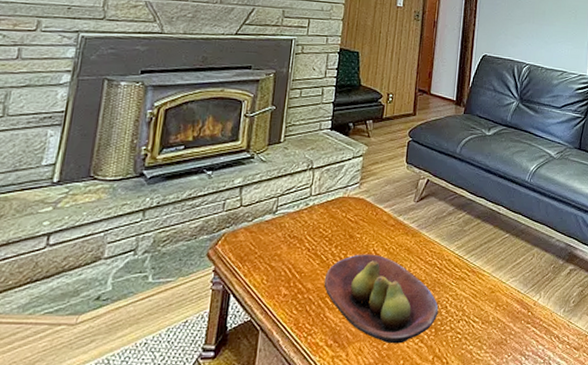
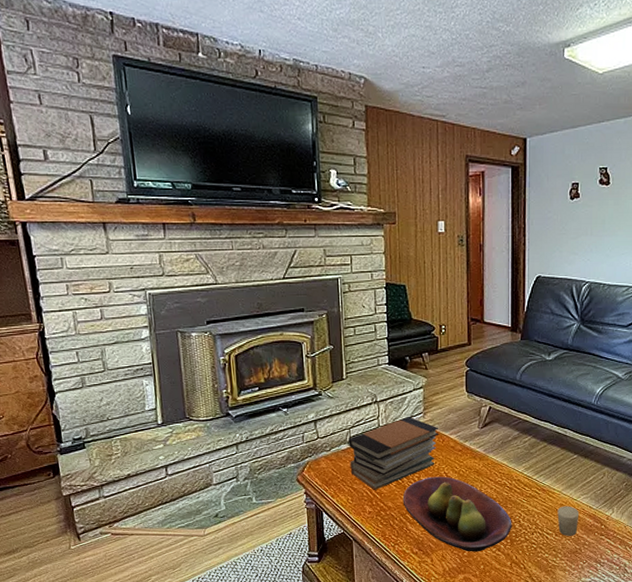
book stack: none [270,186,374,268] -> present [348,417,439,490]
candle: none [485,290,508,324] -> present [557,506,580,536]

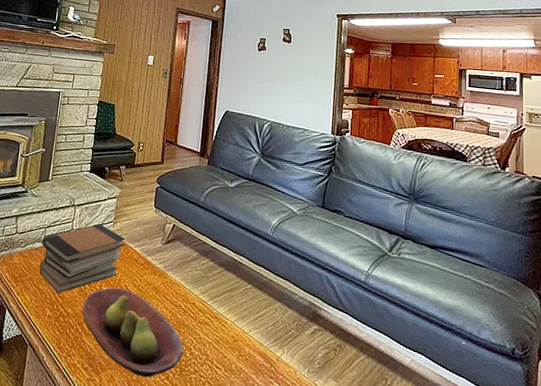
candle: present [557,506,580,536] -> none [228,338,250,374]

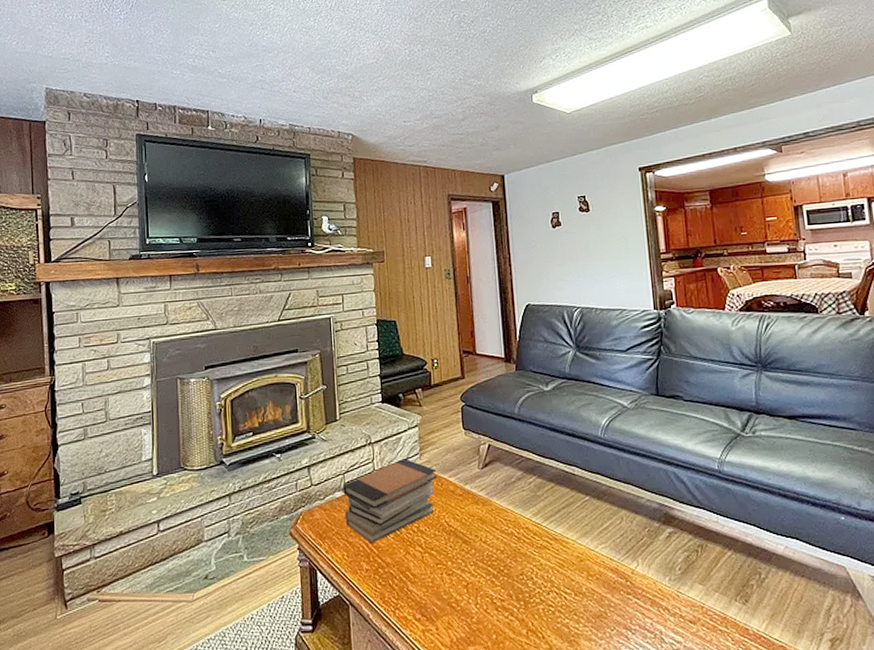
fruit bowl: present [81,287,184,378] -> none [401,525,525,618]

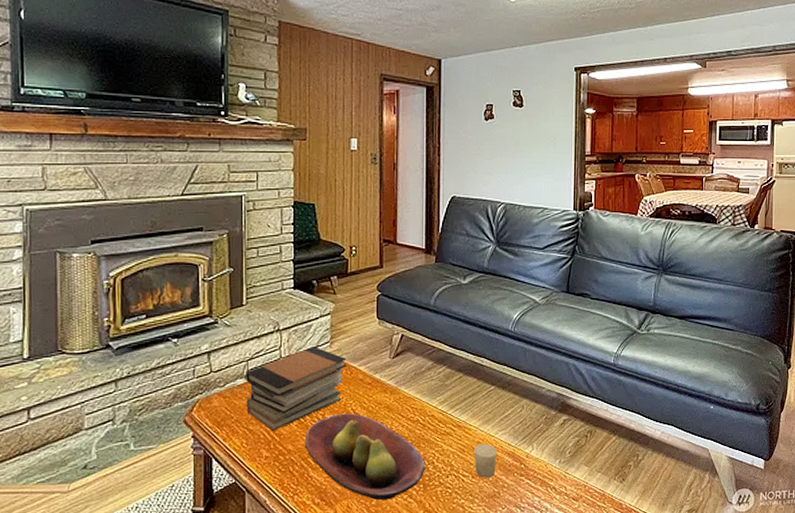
fruit bowl: none [401,525,525,618] -> present [304,413,425,501]
candle: none [574,558,600,596] -> present [474,443,498,478]

